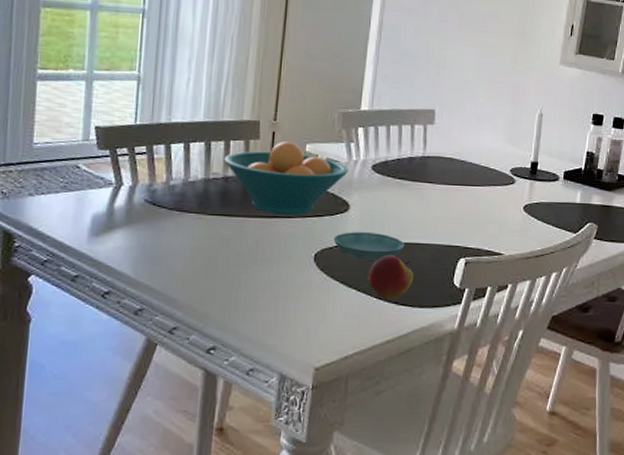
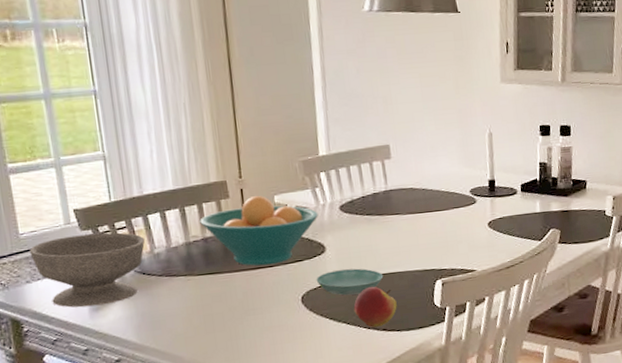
bowl: none [39,153,163,231] -> present [29,232,146,308]

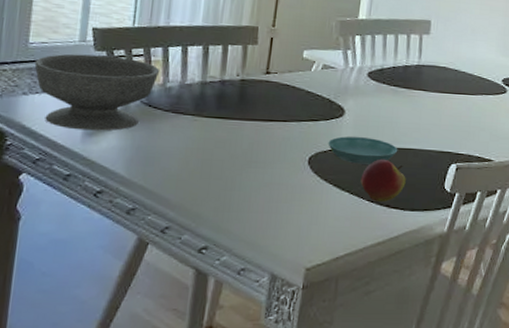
fruit bowl: present [200,196,318,266] -> none [221,47,345,120]

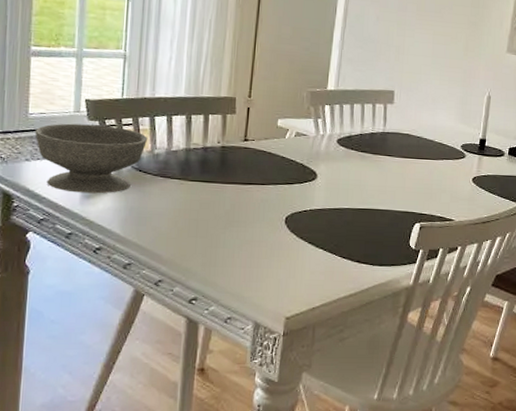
saucer: present [328,136,398,164] -> none [302,198,367,224]
apple: present [360,159,406,202] -> none [333,218,374,258]

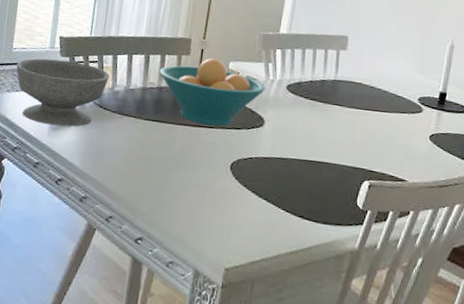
fruit bowl: none [203,116,316,183] -> present [159,58,266,126]

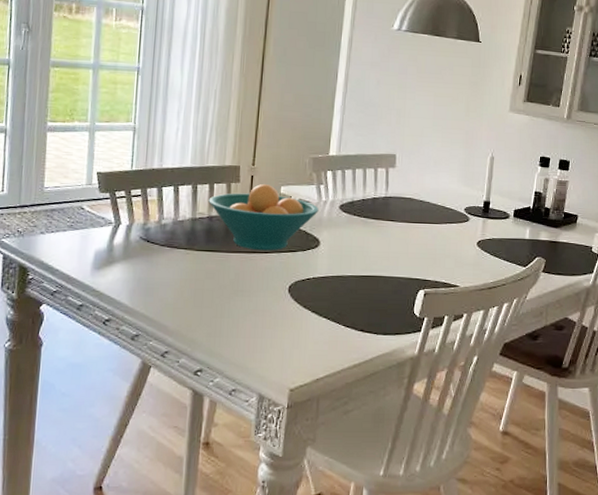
bowl: present [16,58,110,127] -> none [49,196,156,265]

